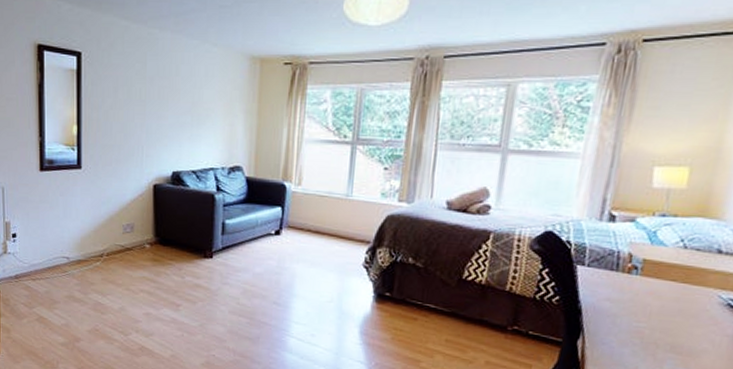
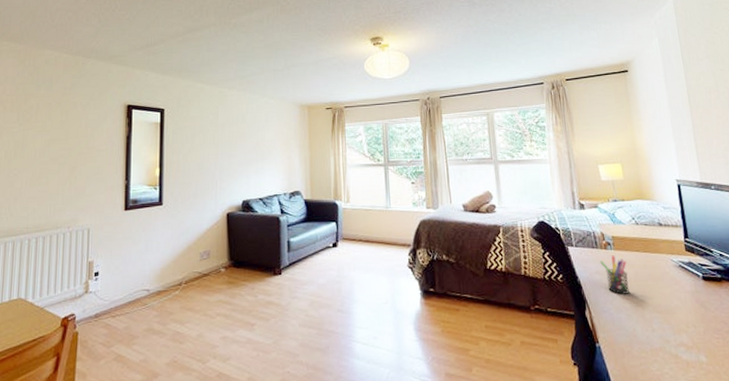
pen holder: none [615,281,654,328] -> present [600,255,630,294]

